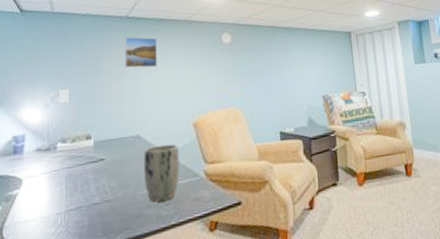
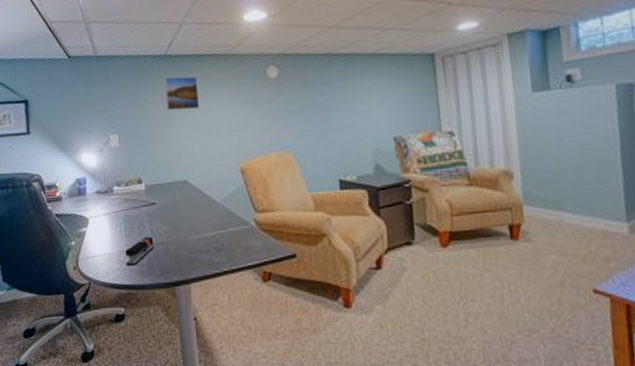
stapler: none [62,195,98,229] -> present [125,236,155,266]
plant pot: present [143,144,180,203] -> none [192,190,229,248]

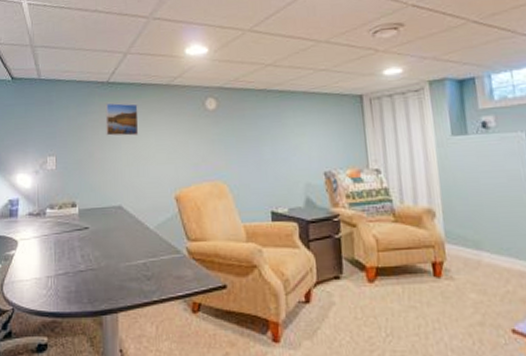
stapler: present [125,236,155,266] -> none [52,262,84,292]

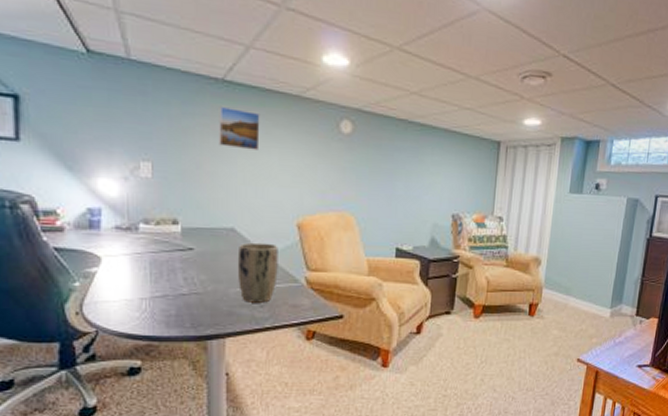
plant pot: none [125,217,161,276] -> present [237,242,278,303]

